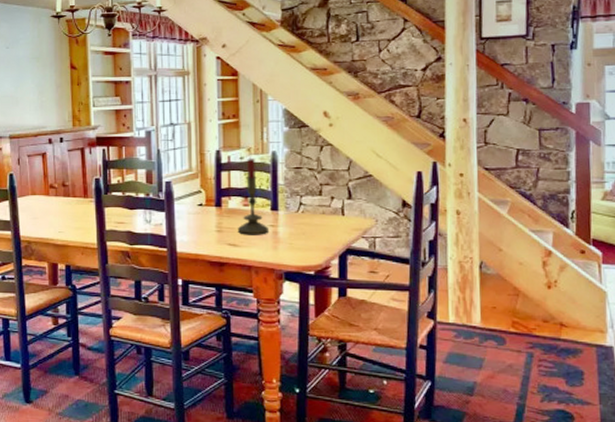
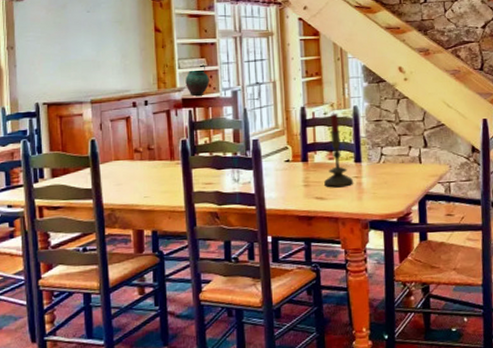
vase: none [100,102,123,134] -> present [185,63,209,96]

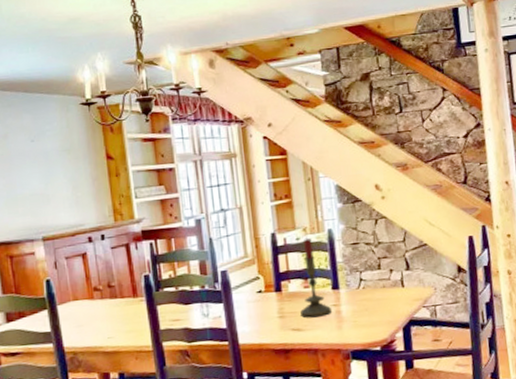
vase: present [185,63,209,96] -> none [144,192,170,227]

